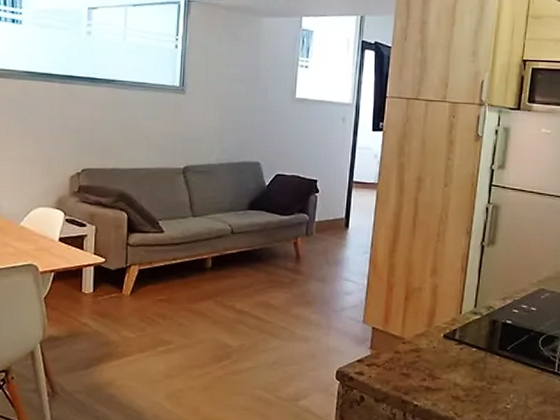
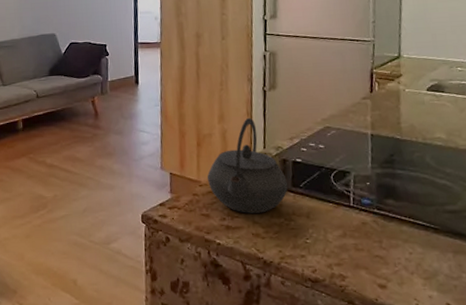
kettle: none [411,273,494,375] -> present [207,117,288,213]

